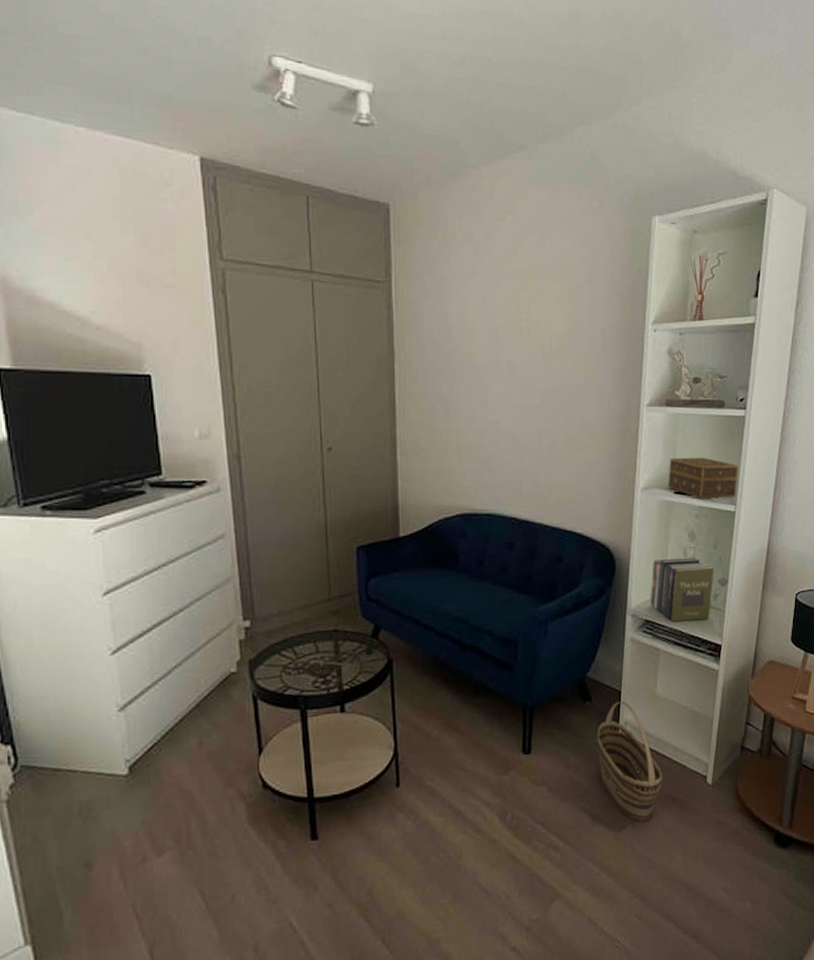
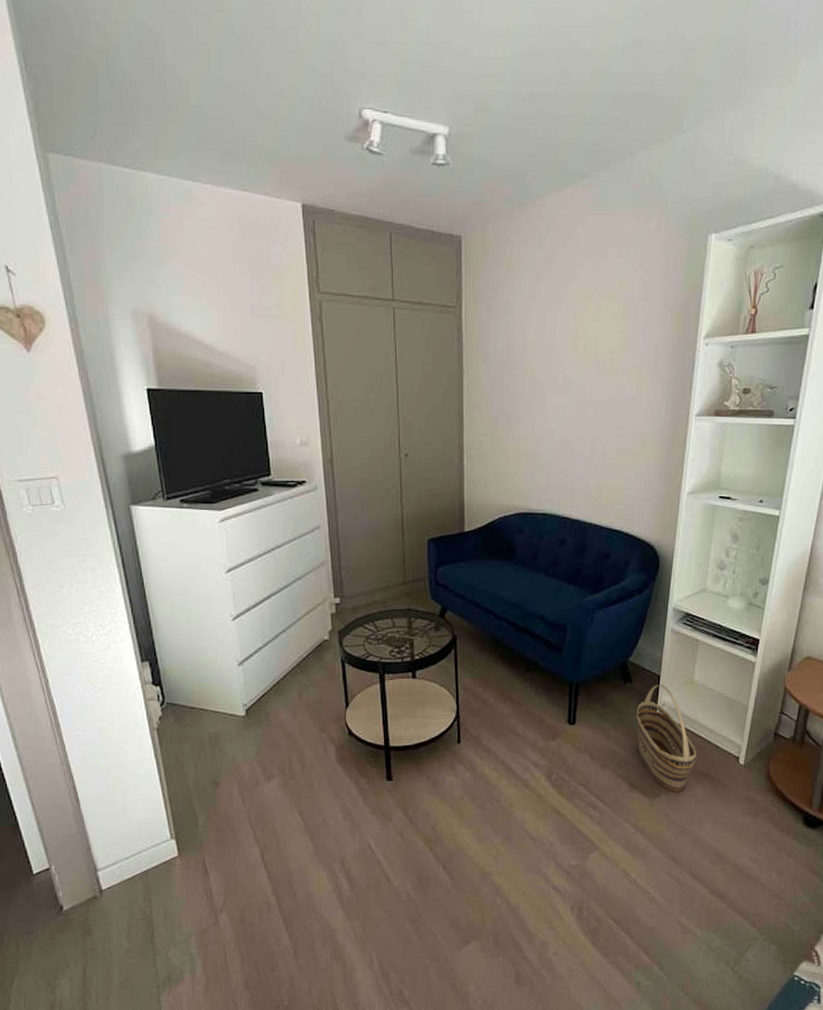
books: present [650,557,714,622] -> none [691,557,756,616]
decorative box: present [668,457,739,498] -> none [713,464,786,503]

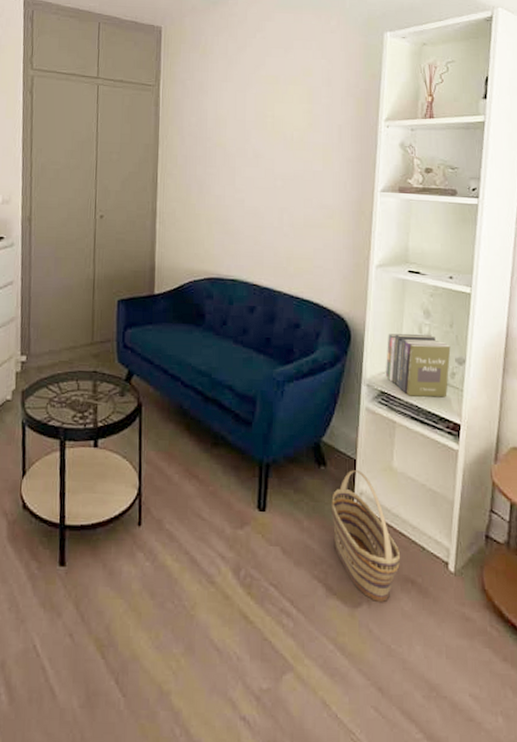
books: none [691,557,756,616] -> present [385,334,451,398]

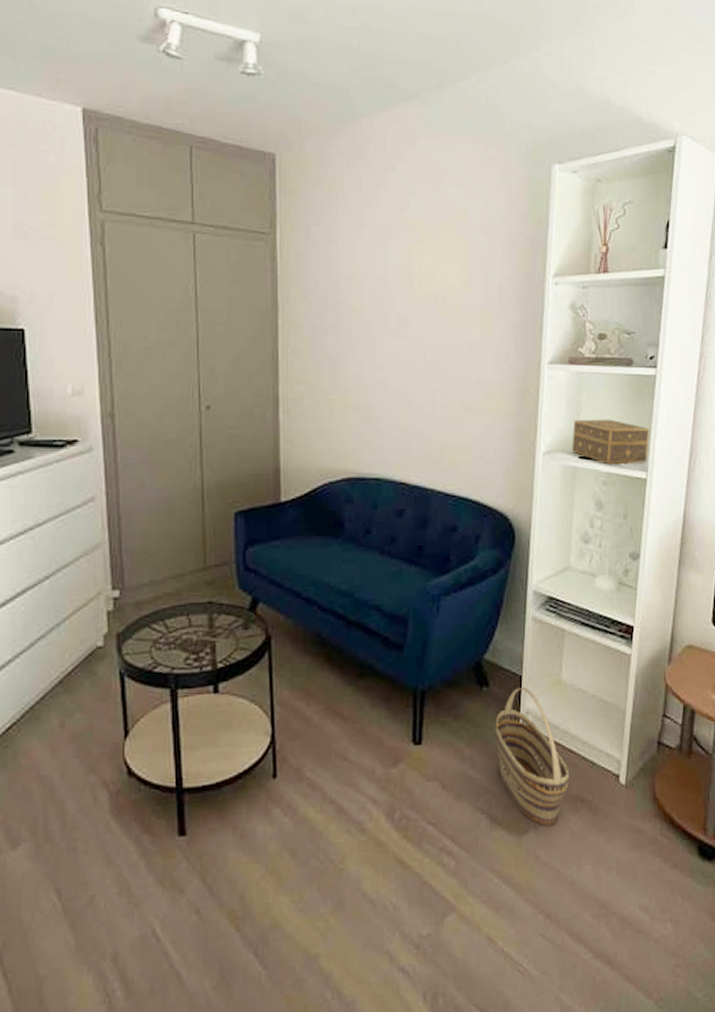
books: present [385,334,451,398] -> none [553,528,624,600]
decorative box: none [402,239,474,280] -> present [572,419,650,464]

